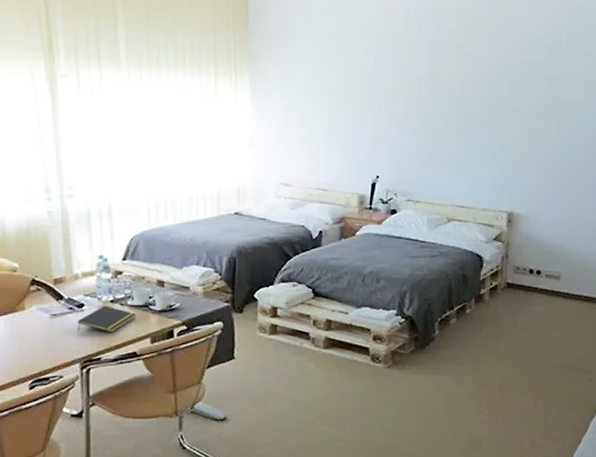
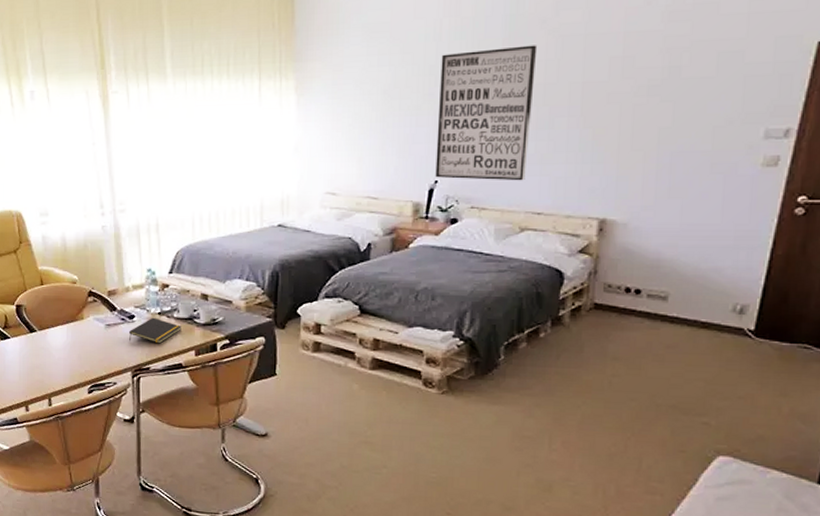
wall art: none [377,65,456,179] -> present [435,45,538,181]

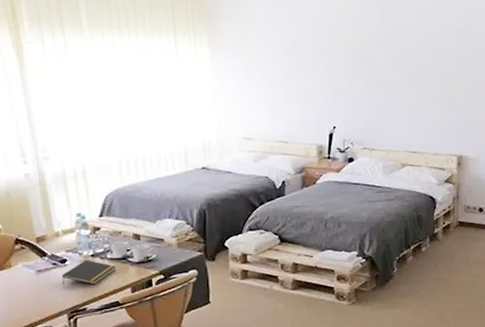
wall art: present [435,45,538,181] -> none [331,17,404,126]

